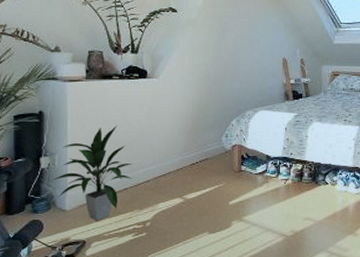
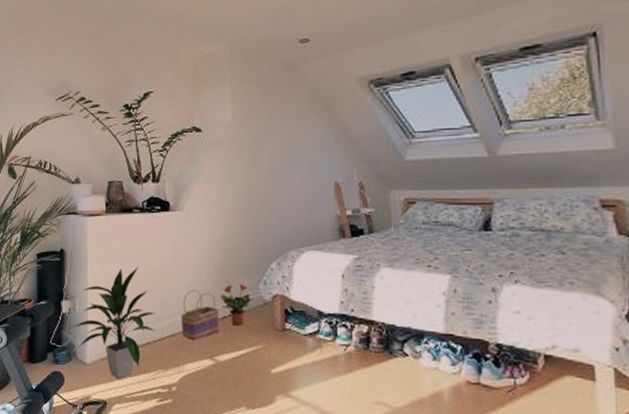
basket: none [154,143,188,184] -> present [180,290,220,340]
potted plant: none [190,136,217,170] -> present [220,282,254,326]

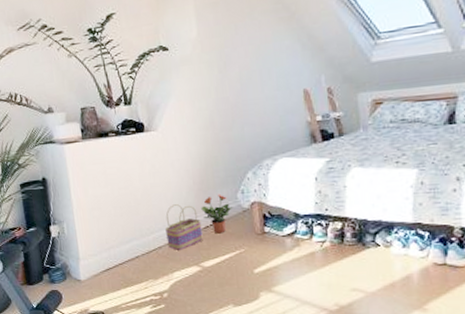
indoor plant: present [72,266,156,379] -> none [63,188,143,292]

